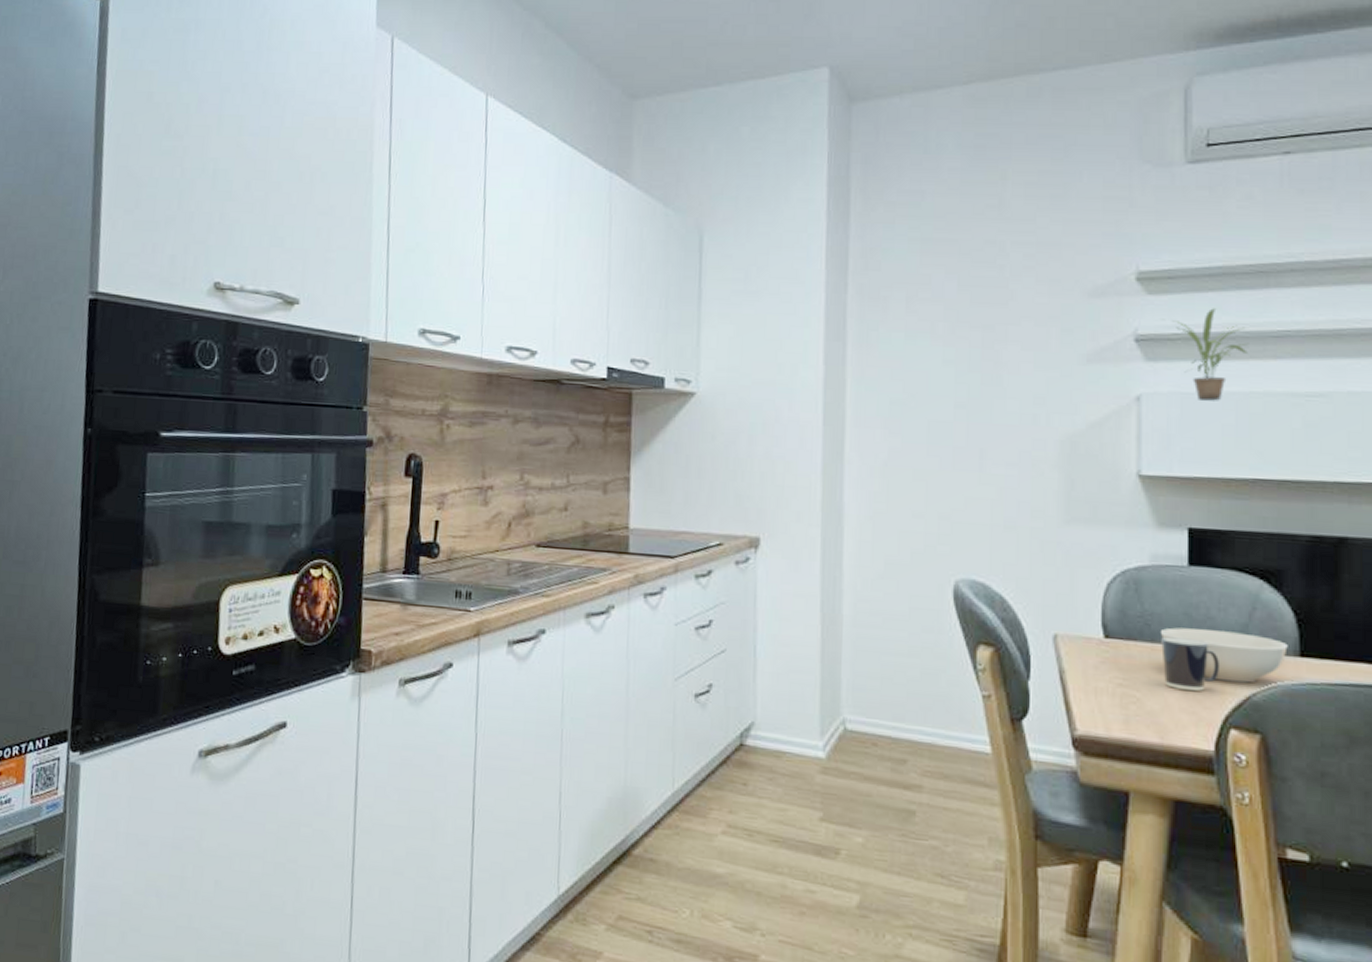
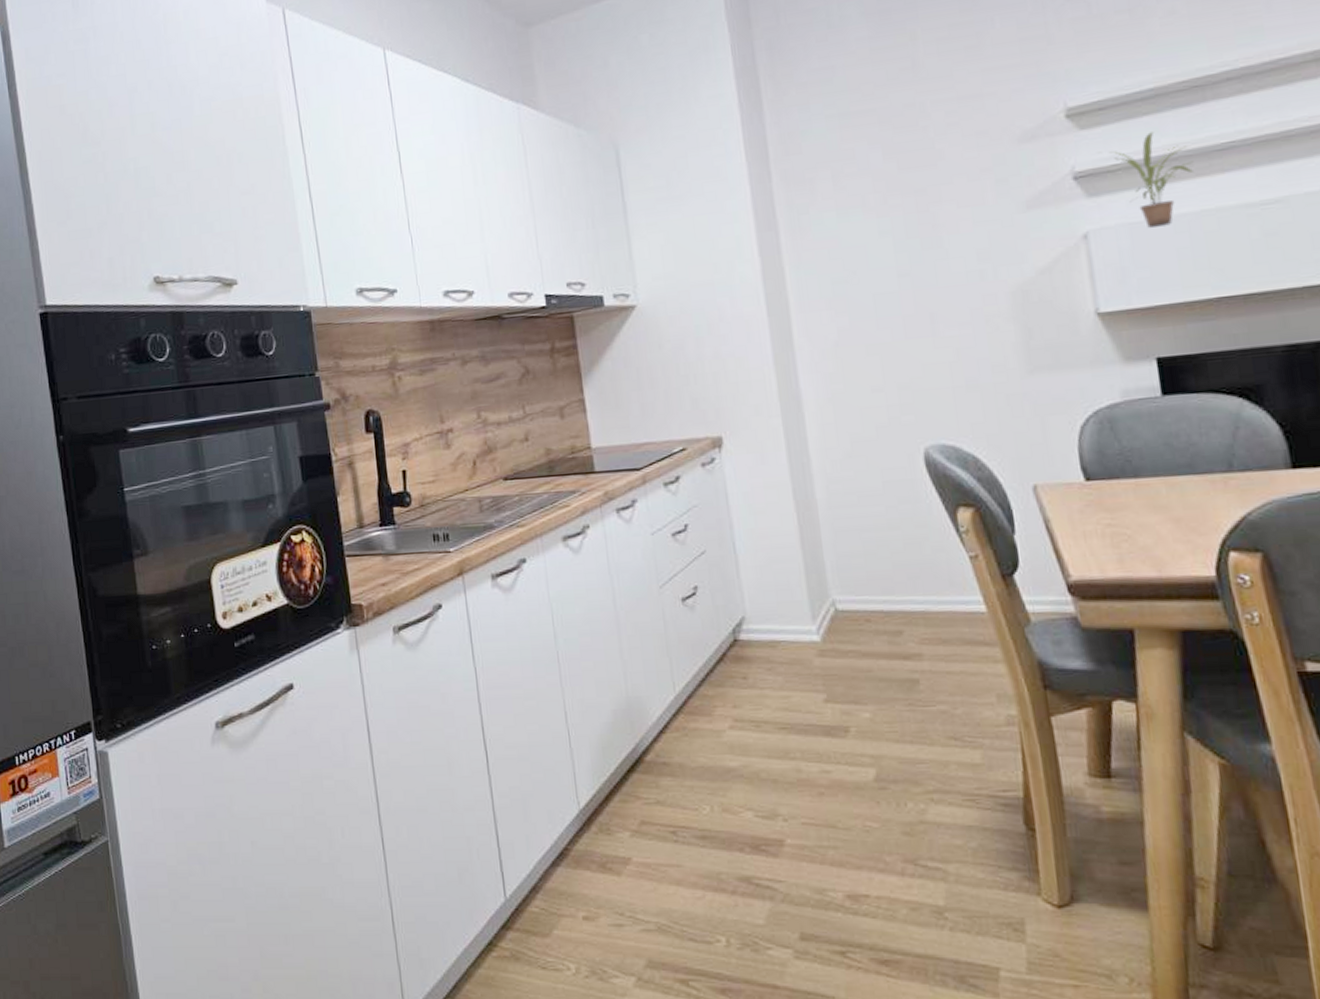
bowl: present [1160,627,1288,683] -> none [1142,454,1278,505]
mug: present [1161,636,1221,692] -> none [1144,467,1210,521]

